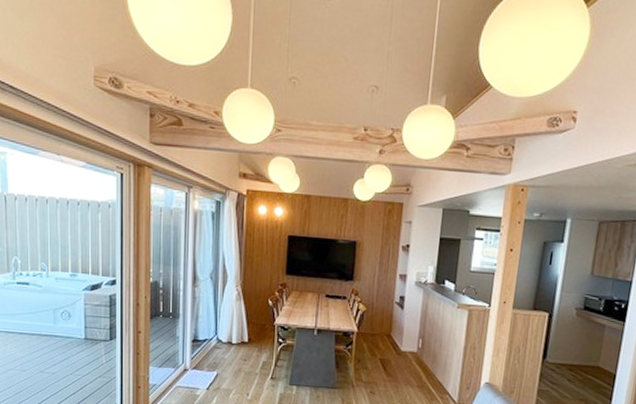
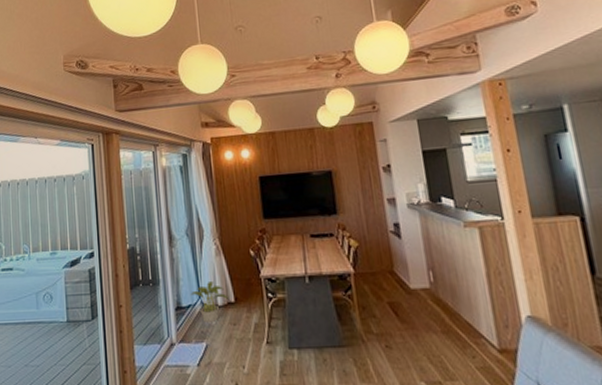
potted plant: none [207,322,242,357] -> present [190,281,228,324]

